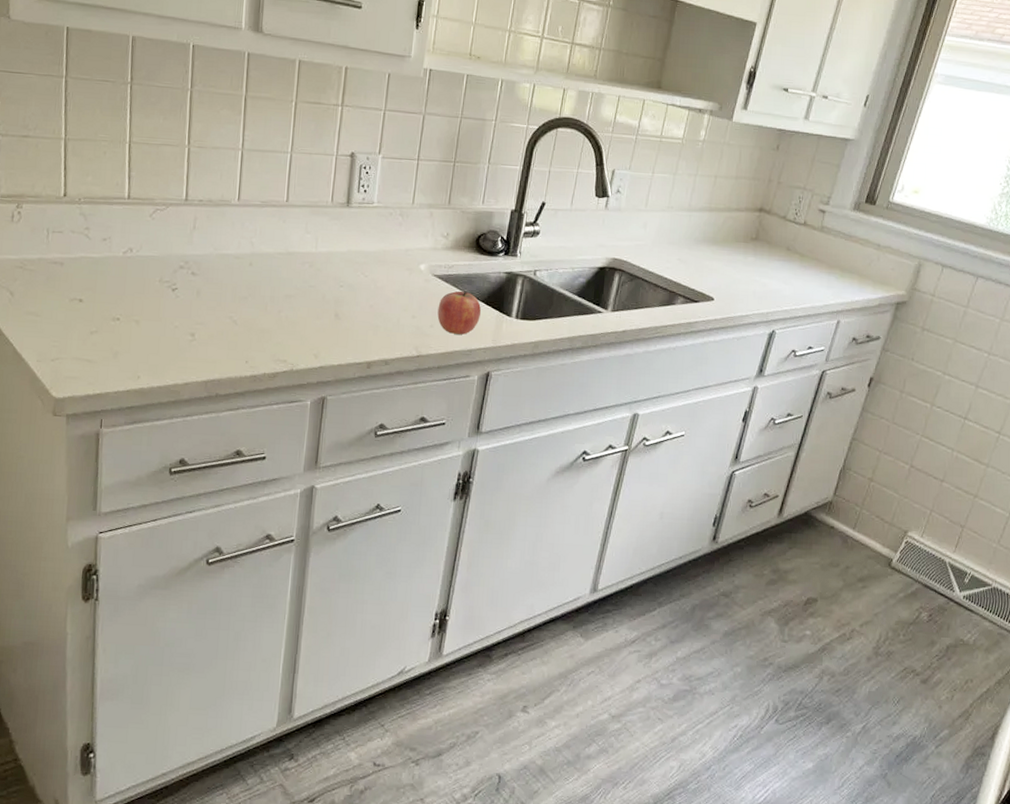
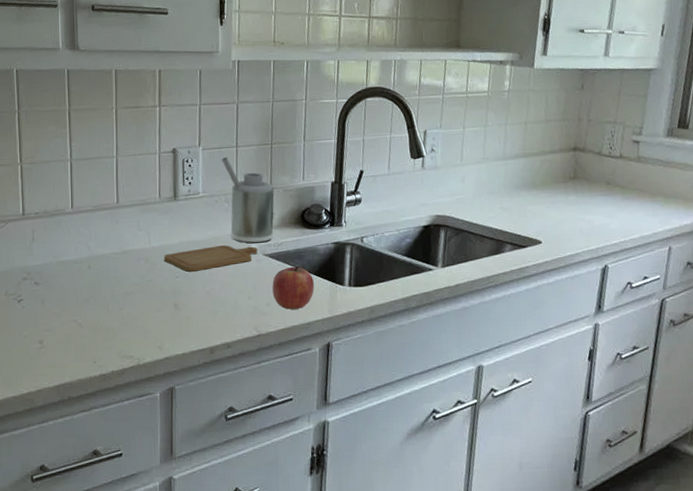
chopping board: none [330,259,428,283] -> present [164,245,258,272]
soap dispenser: none [401,169,452,263] -> present [222,157,275,244]

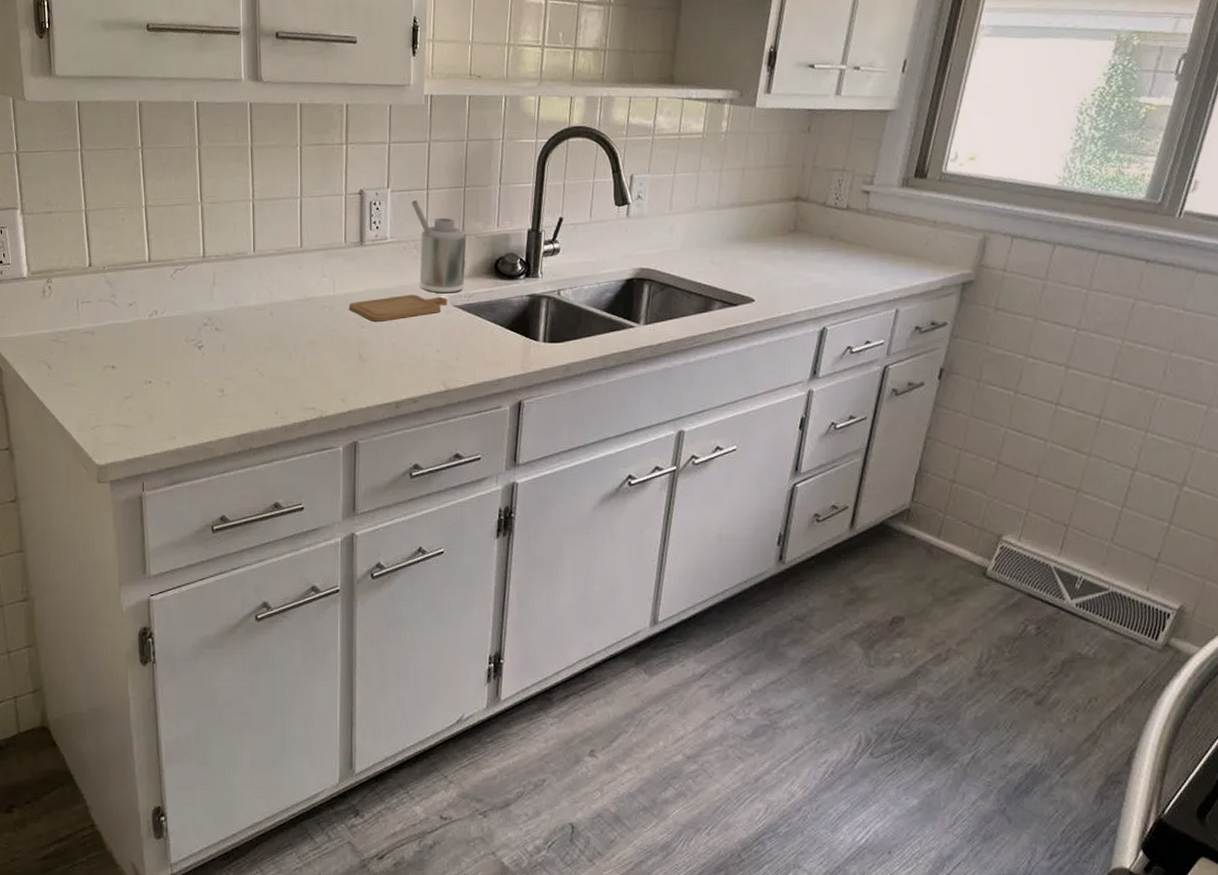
fruit: present [272,266,314,310] -> none [462,319,506,365]

